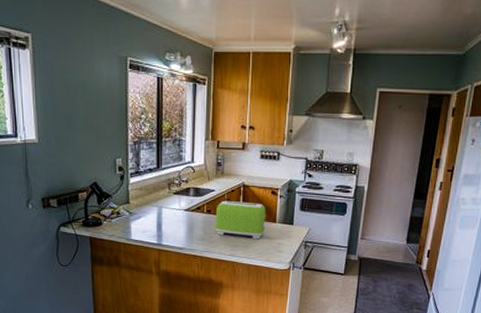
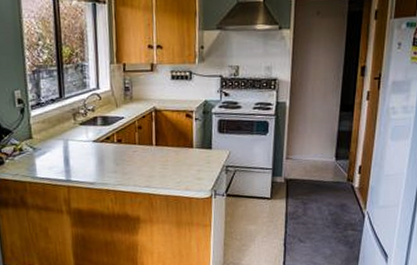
toaster: present [215,200,267,239] -> none [126,127,184,167]

